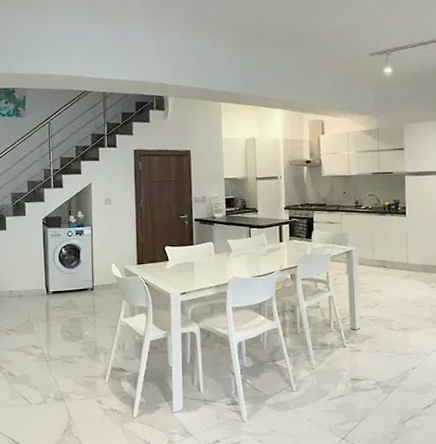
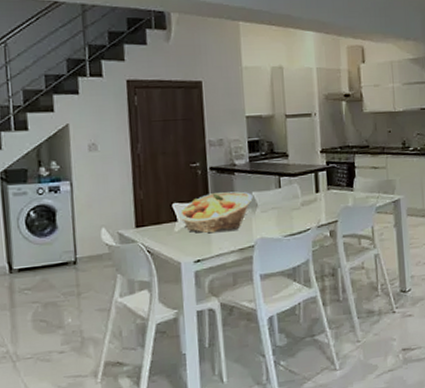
fruit basket: none [169,239,228,271] -> present [178,191,253,233]

